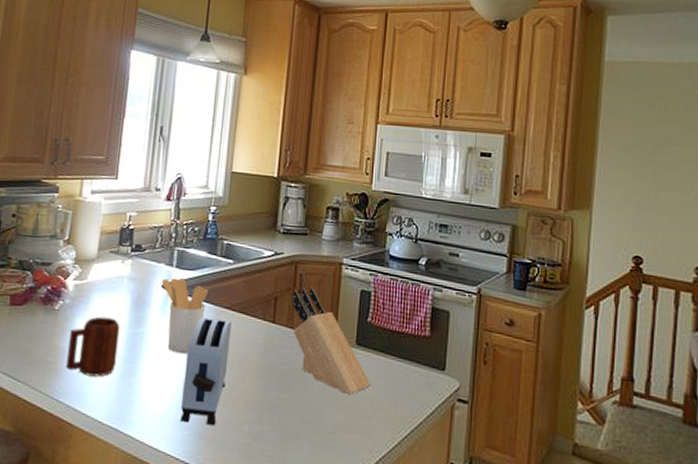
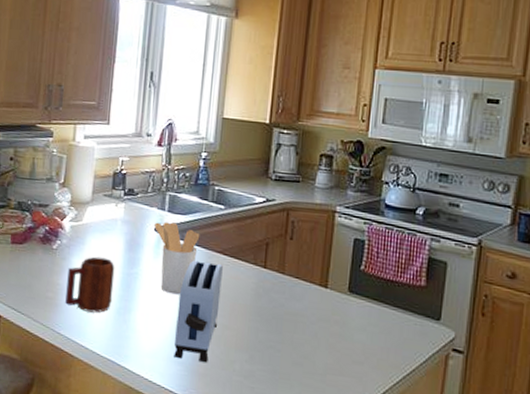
knife block: present [292,287,372,394] -> none [283,234,363,339]

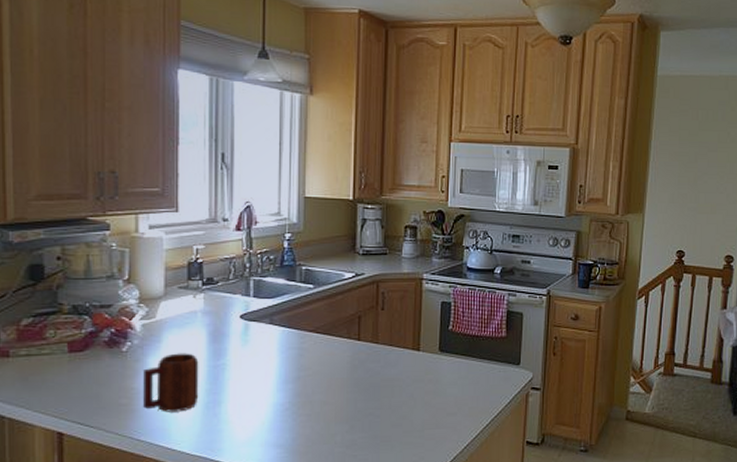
utensil holder: present [154,221,200,295] -> none [240,307,290,380]
toaster: present [174,260,223,363] -> none [272,342,316,443]

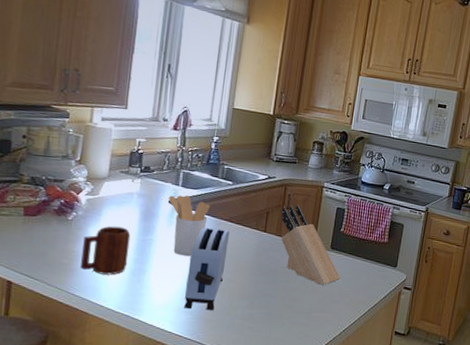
utensil holder: none [240,307,290,380] -> present [169,195,210,257]
toaster: none [272,342,316,443] -> present [184,227,230,311]
knife block: none [375,303,455,396] -> present [281,204,341,285]

